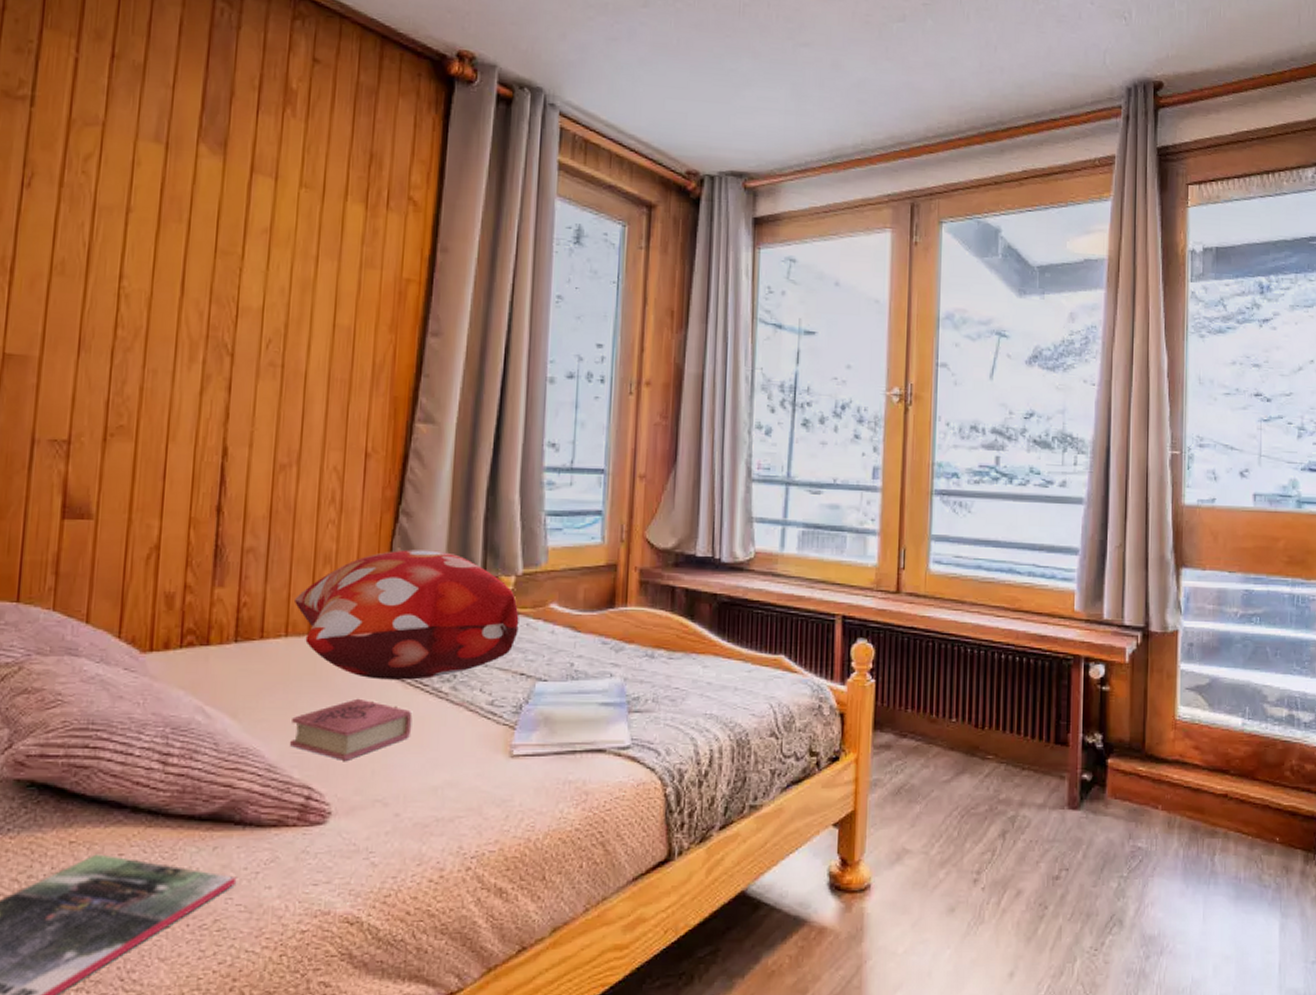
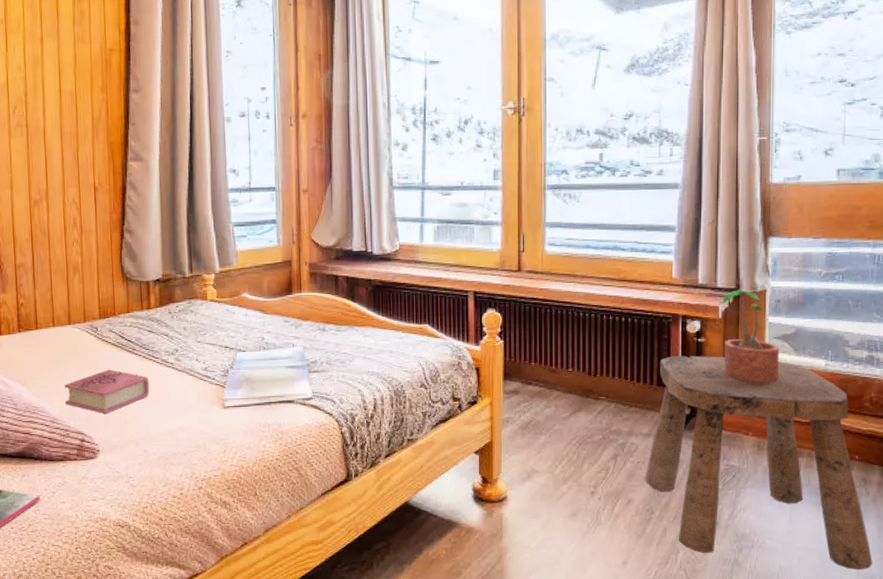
decorative pillow: present [295,549,519,680] -> none [56,258,221,355]
stool: none [1038,707,1296,982] -> present [645,355,873,570]
potted plant: none [1128,629,1193,743] -> present [721,290,780,382]

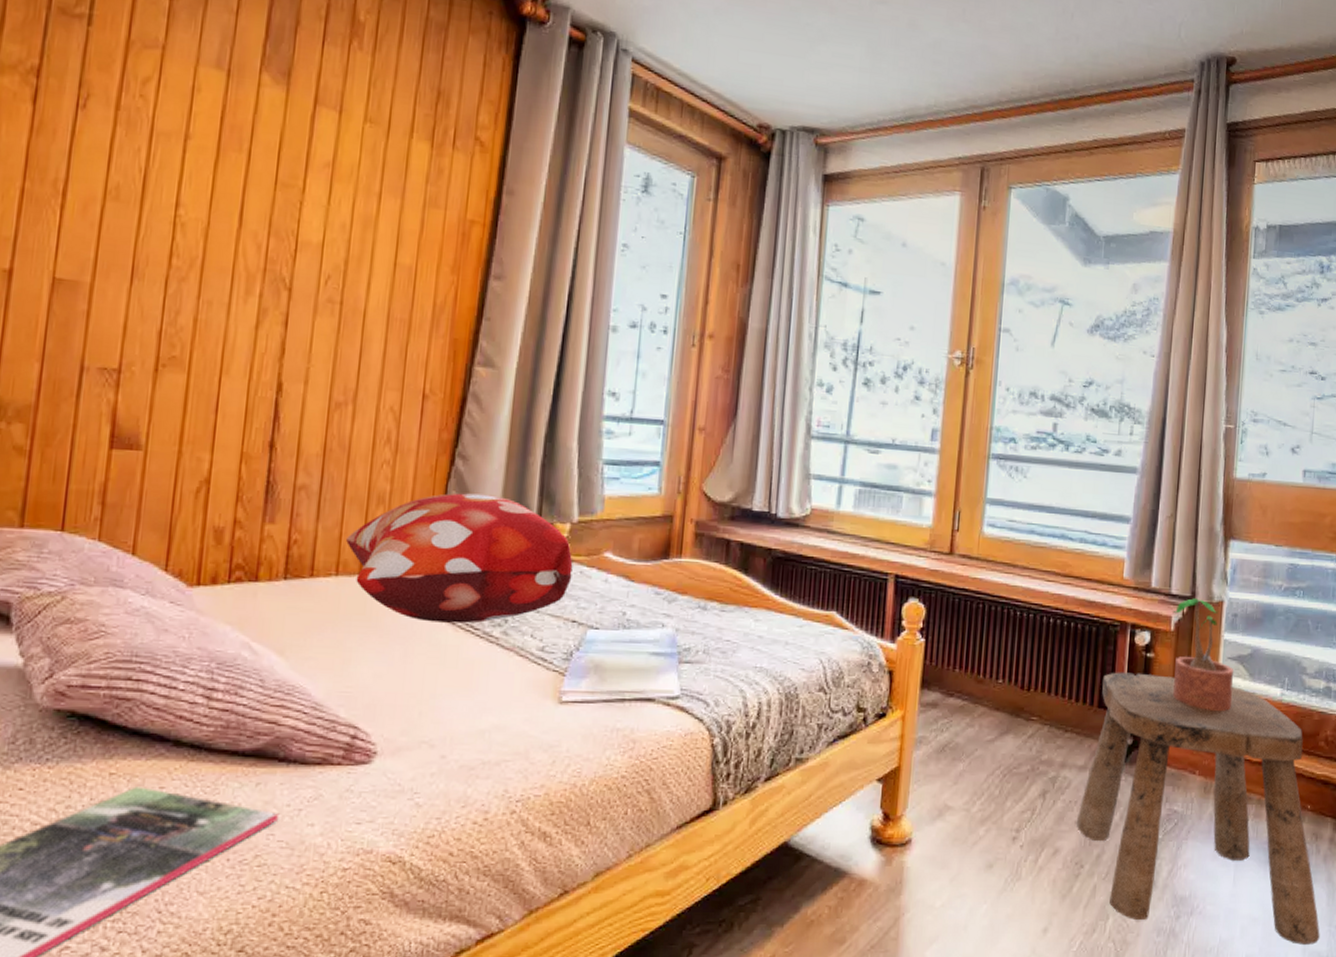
decorative pillow: none [56,258,221,355] -> present [346,493,573,624]
book: present [65,369,150,414] -> none [337,639,462,701]

